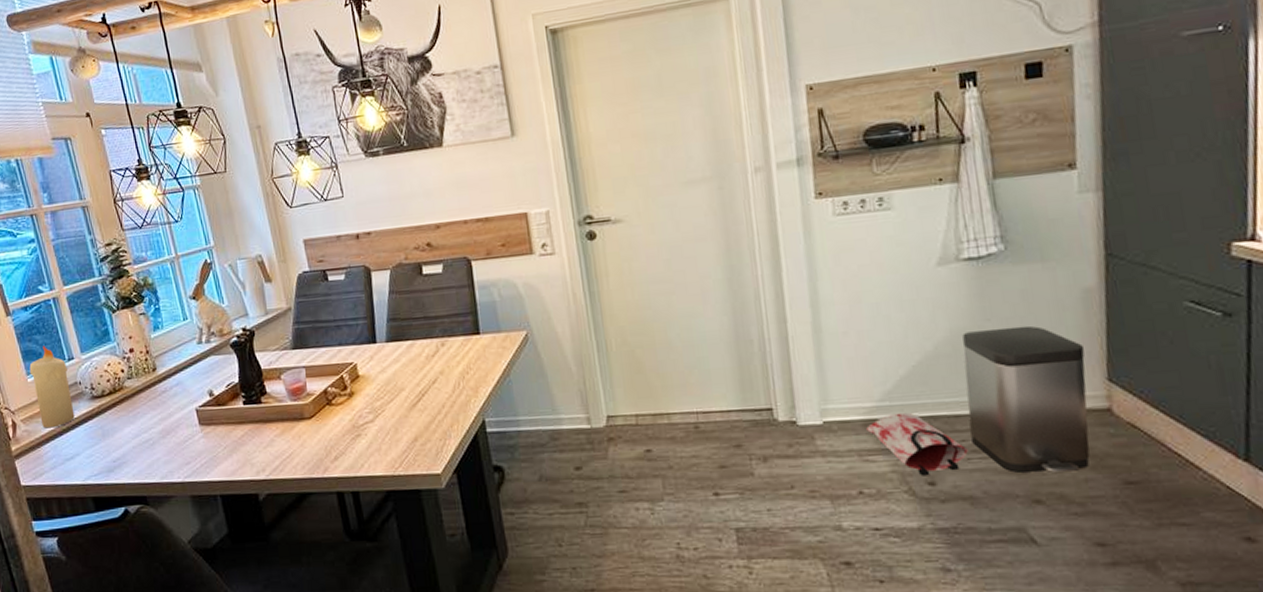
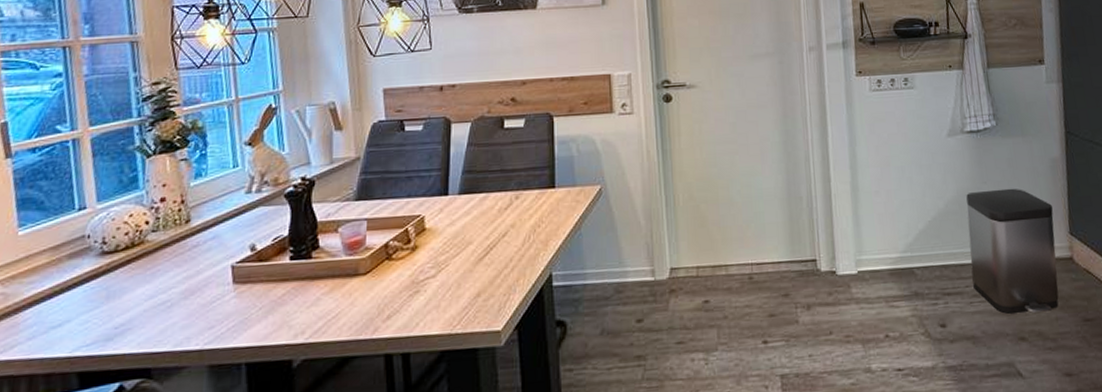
candle: present [29,345,75,428] -> none [23,193,76,291]
bag: present [866,412,968,476] -> none [892,262,971,319]

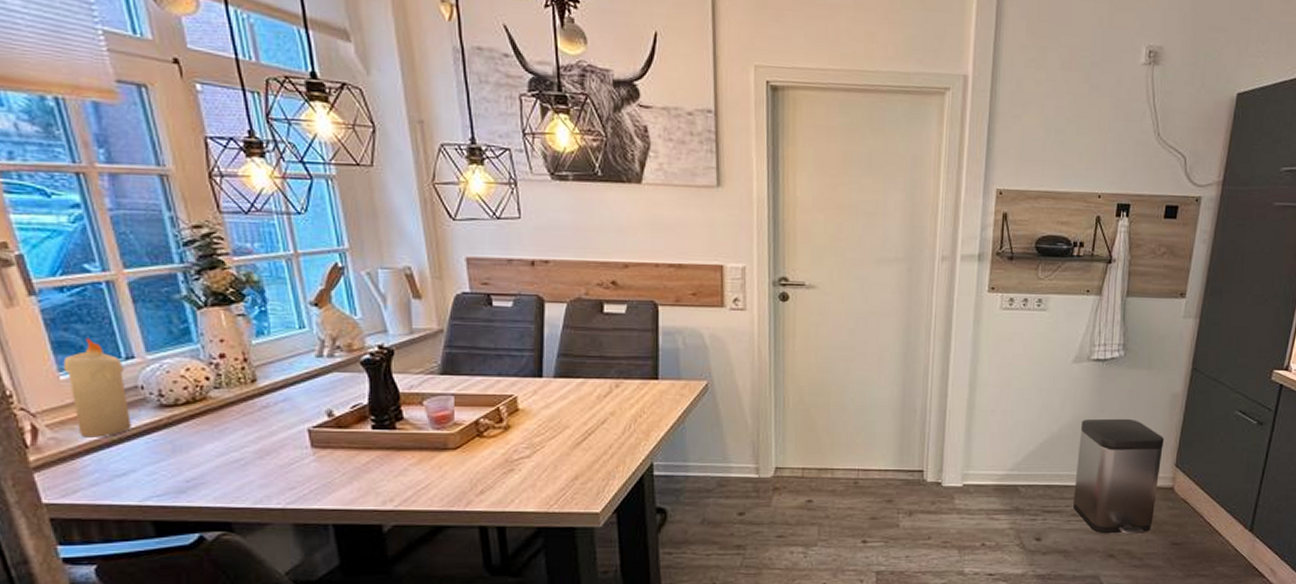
candle: none [23,193,76,291] -> present [63,338,132,438]

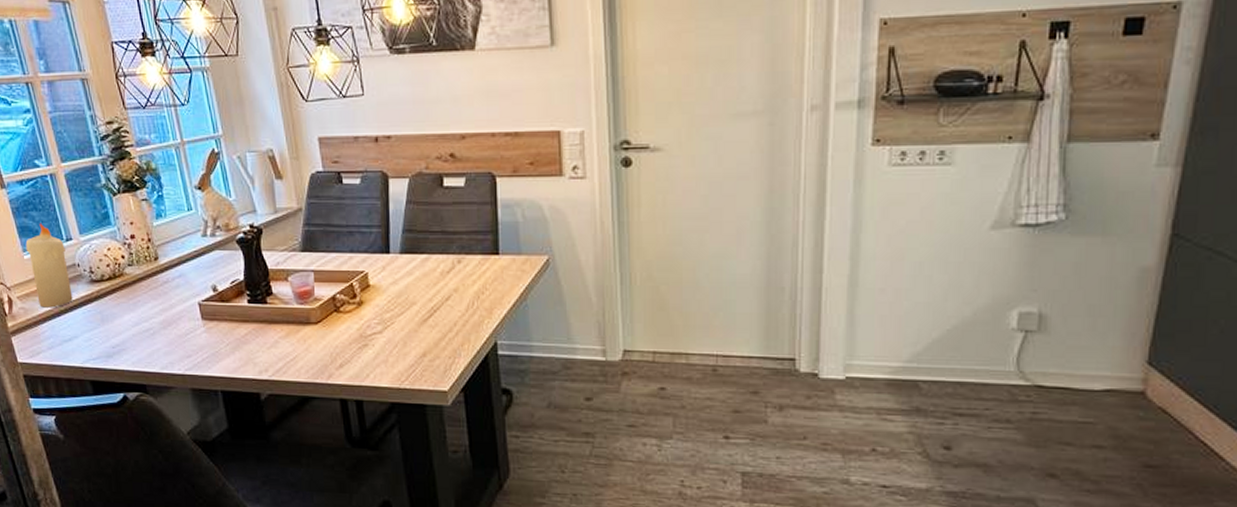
pedal bin: present [1073,418,1164,534] -> none [996,300,1128,450]

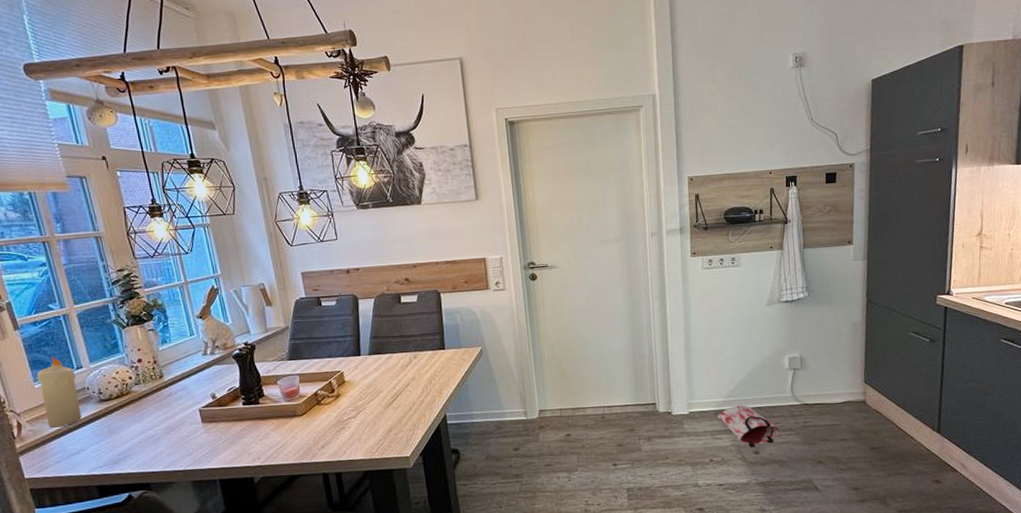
bag: none [889,375,990,440] -> present [717,405,780,448]

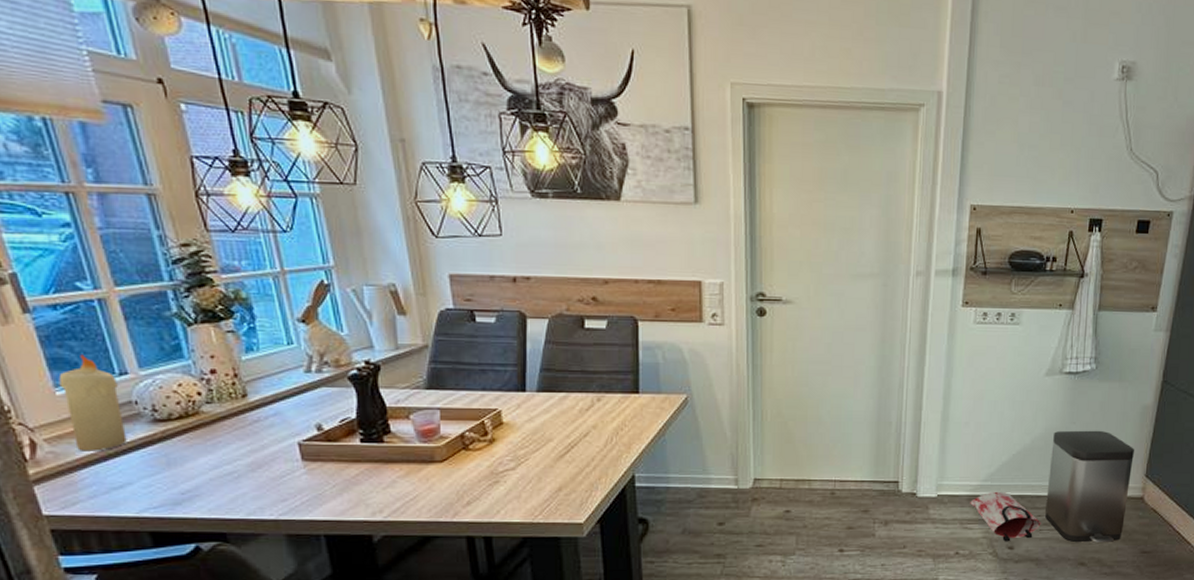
pedal bin: none [780,346,852,444] -> present [1045,430,1134,542]

